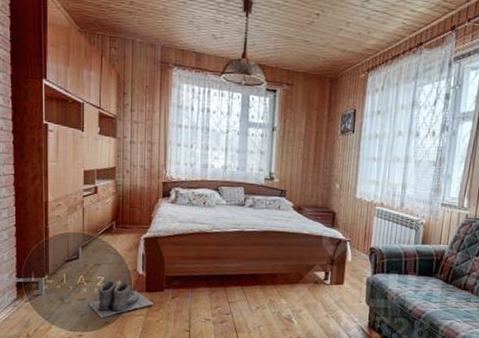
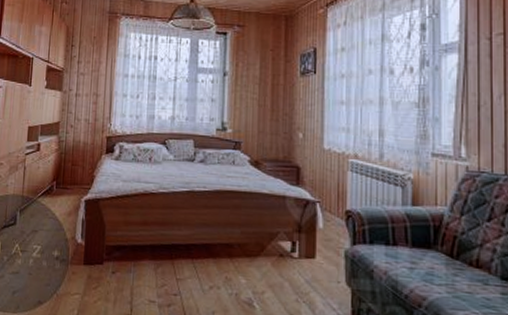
boots: present [88,280,154,319] -> none [21,249,92,297]

